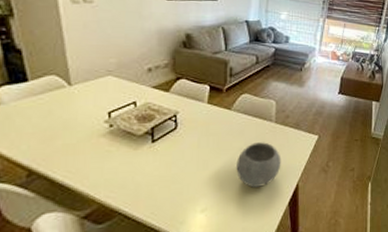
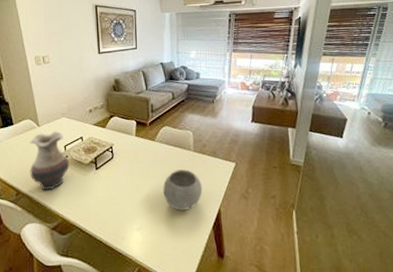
vase: none [51,93,115,170] -> present [30,131,70,191]

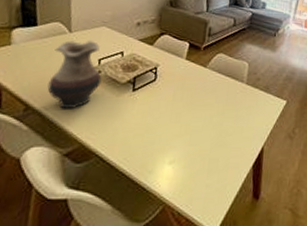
bowl: present [163,169,203,211] -> none [205,101,249,146]

